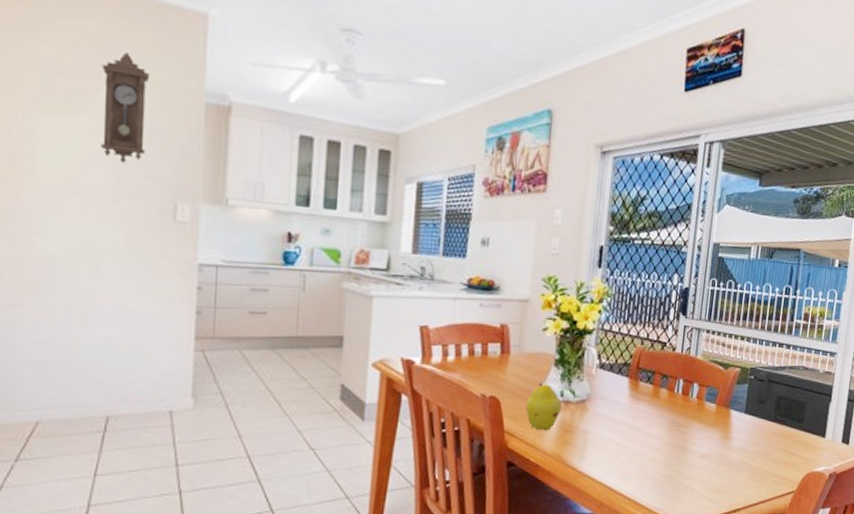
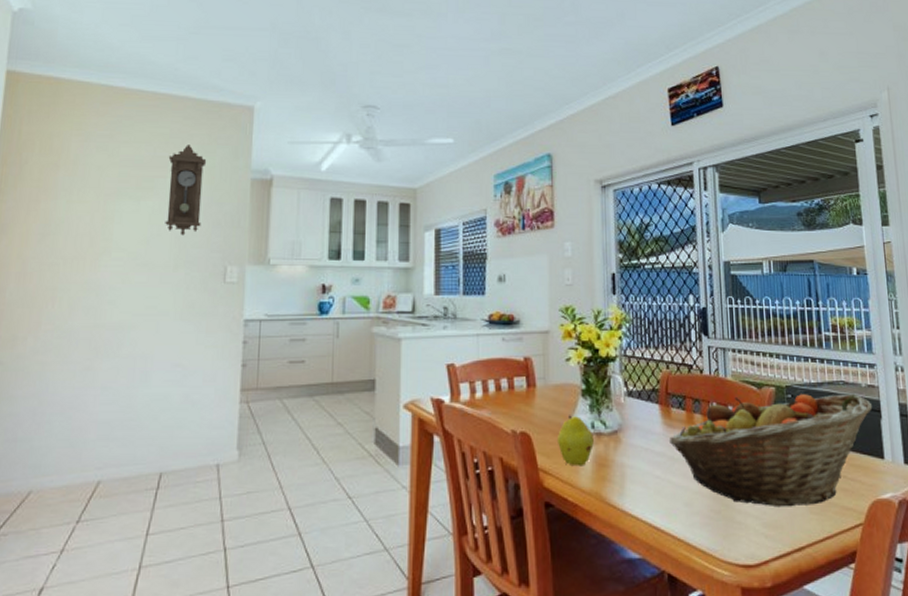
fruit basket: none [633,375,826,475] -> present [670,393,873,508]

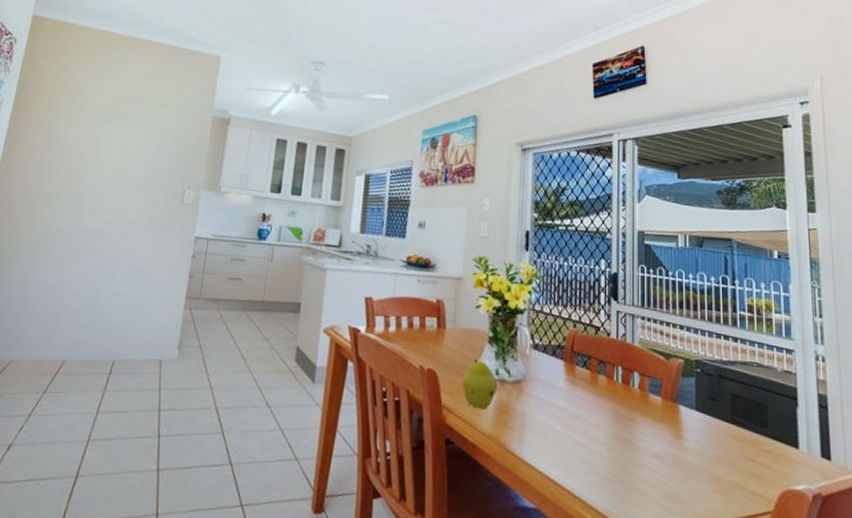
pendulum clock: present [165,145,207,235] -> none [139,84,179,160]
fruit basket: present [670,393,873,508] -> none [572,363,789,484]

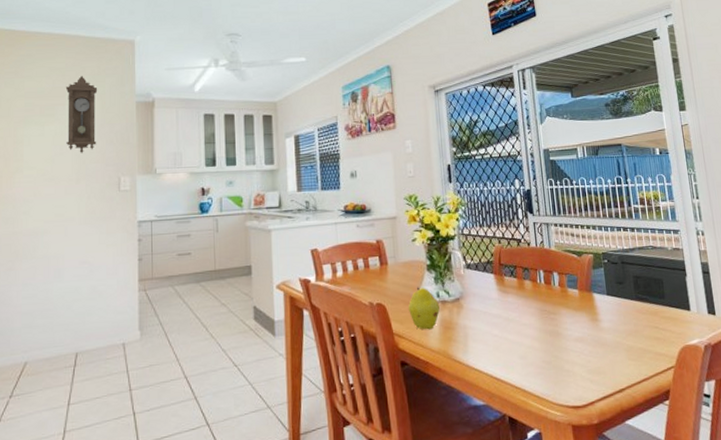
pendulum clock: none [139,84,179,160] -> present [65,76,98,153]

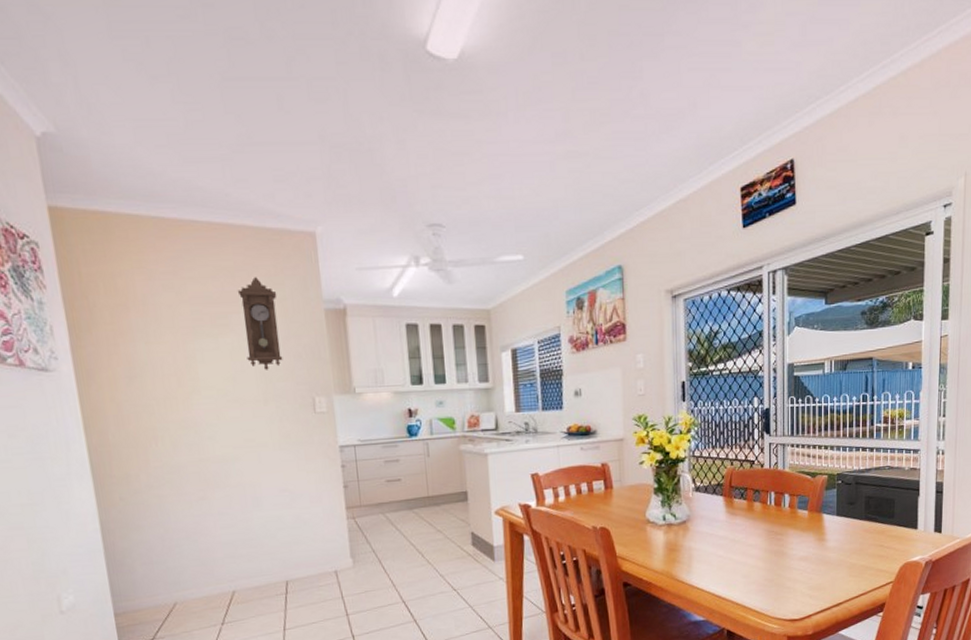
fruit: present [408,287,440,330] -> none [633,510,665,552]

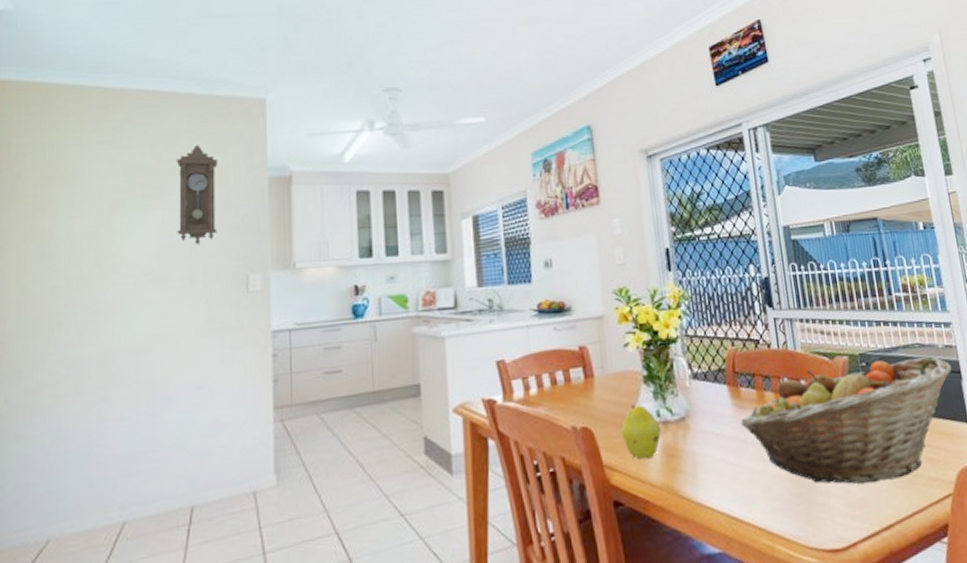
fruit: none [633,510,665,552] -> present [621,404,661,460]
fruit basket: none [732,476,913,574] -> present [741,356,952,485]

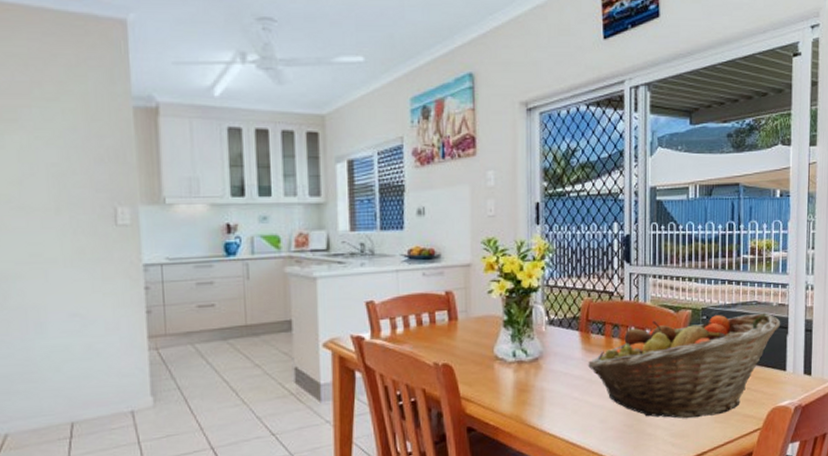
pendulum clock: present [176,145,219,245] -> none [30,67,81,174]
fruit: present [621,404,661,460] -> none [480,345,515,393]

